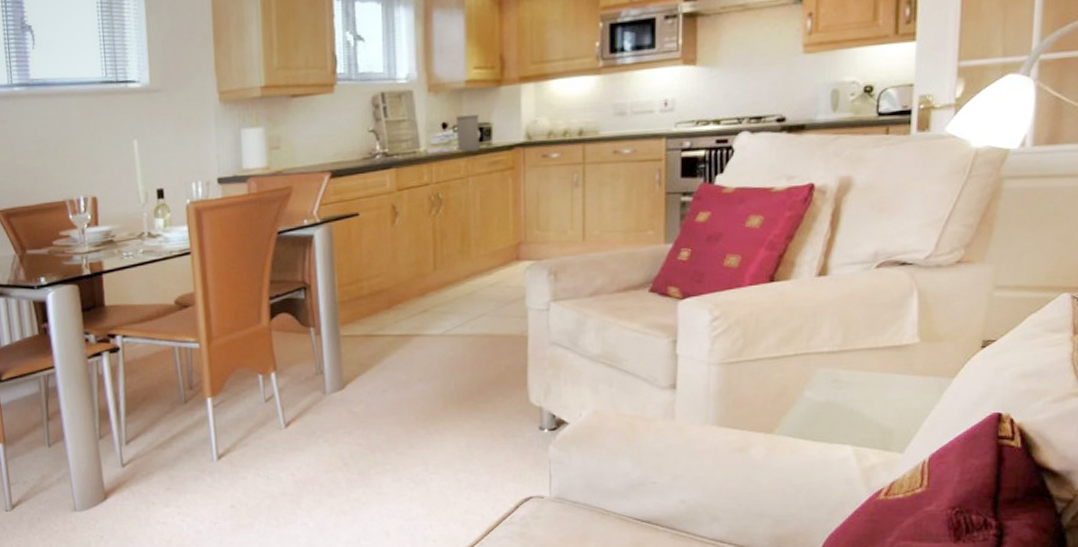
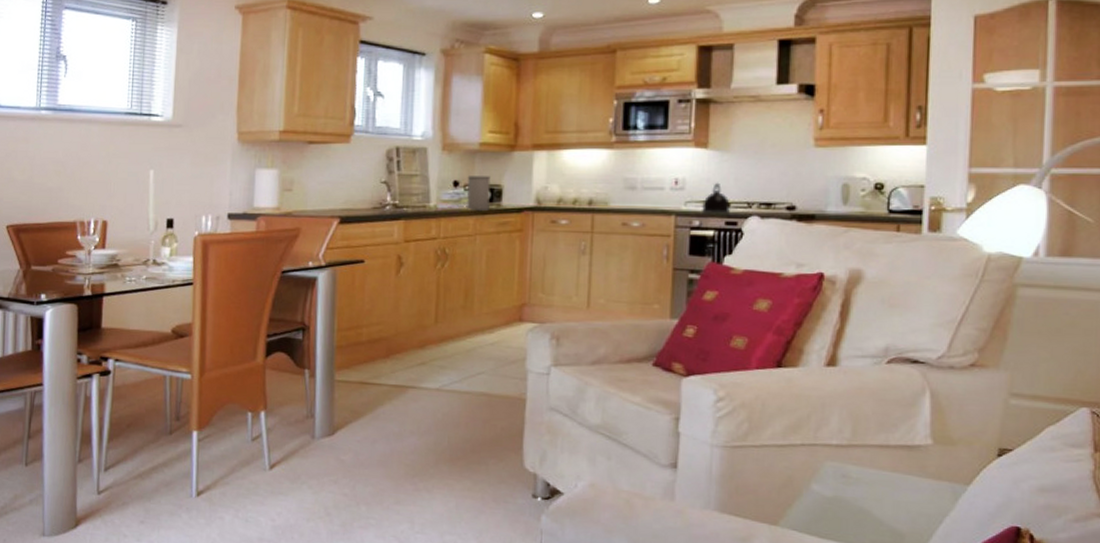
kettle: none [691,99,722,135] -> present [701,182,731,216]

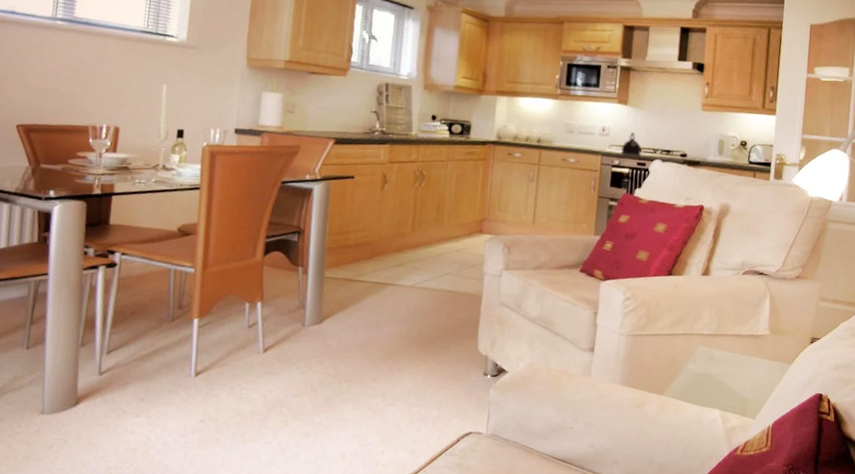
canister: present [467,176,491,212] -> none [442,112,462,142]

